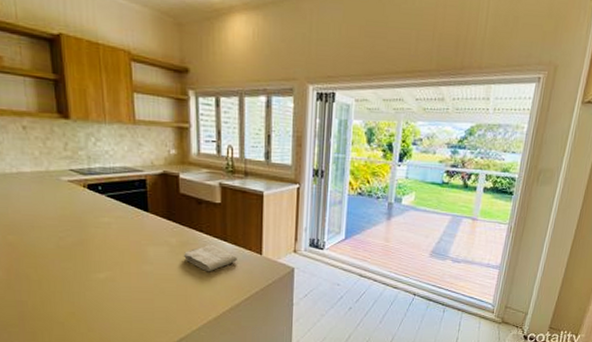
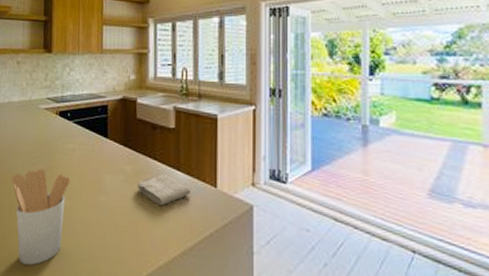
utensil holder: none [35,242,109,331] -> present [11,168,70,265]

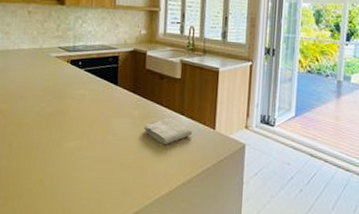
utensil holder: present [11,168,70,265] -> none [19,111,80,198]

